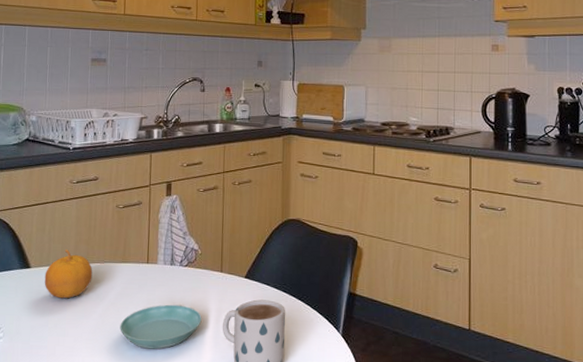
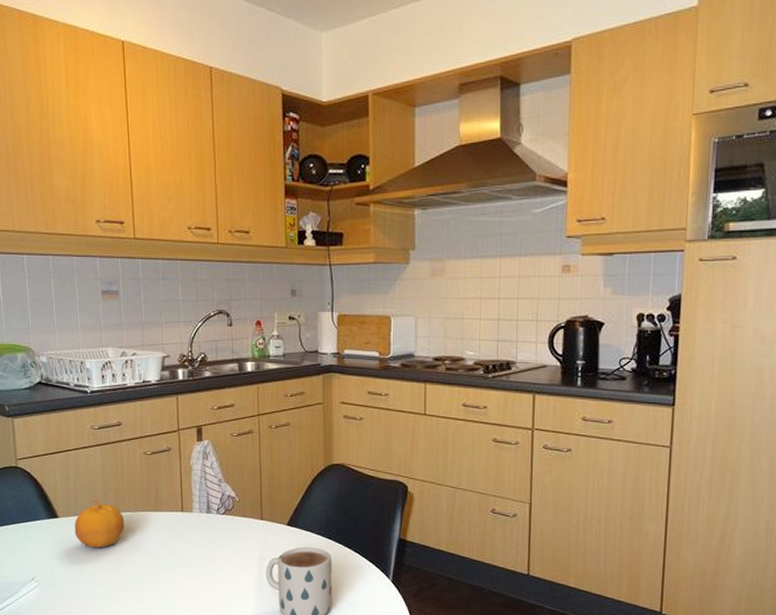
saucer: present [120,304,202,349] -> none [158,552,243,597]

